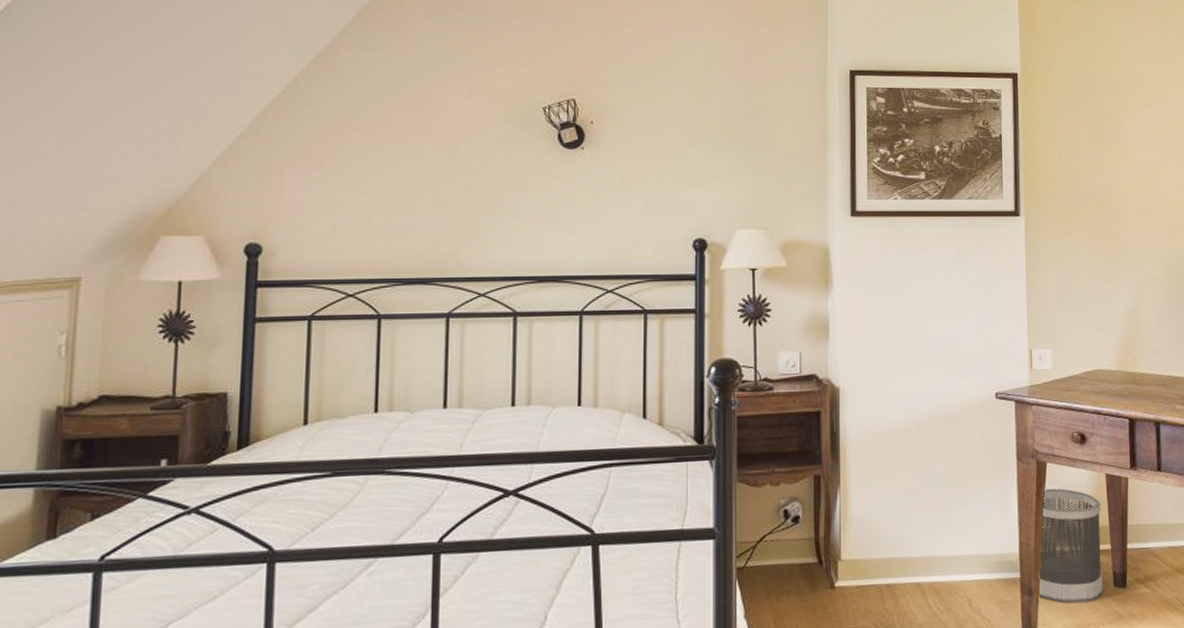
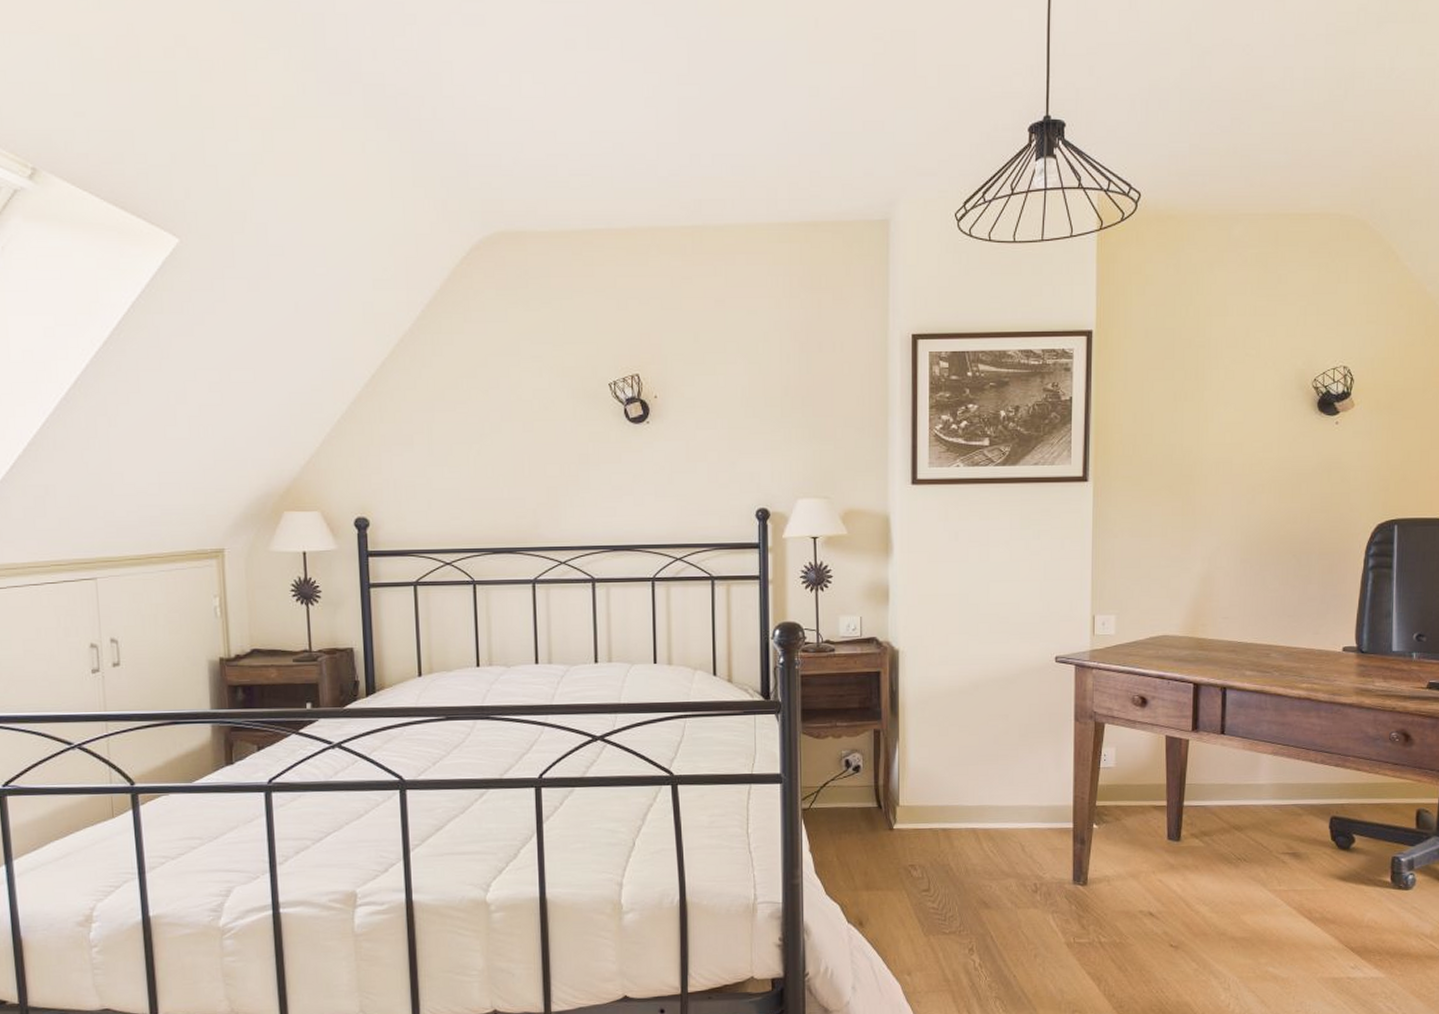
wastebasket: present [1038,488,1103,603] -> none [1091,747,1159,853]

